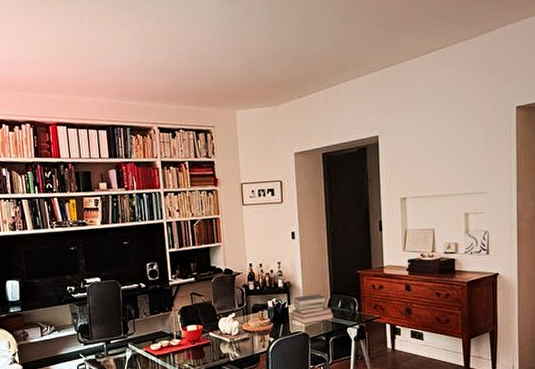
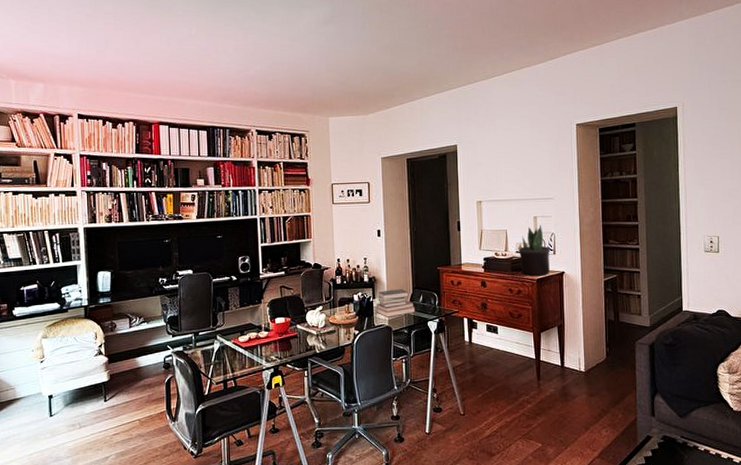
planter: none [447,222,483,279] -> present [518,225,550,277]

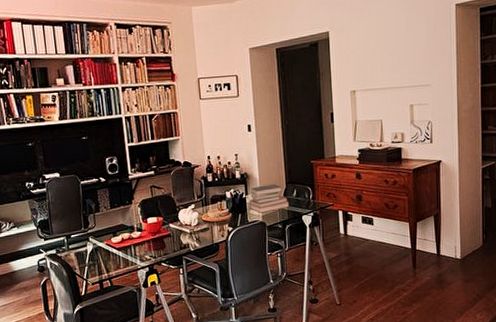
planter: present [518,225,550,277] -> none [394,113,427,167]

